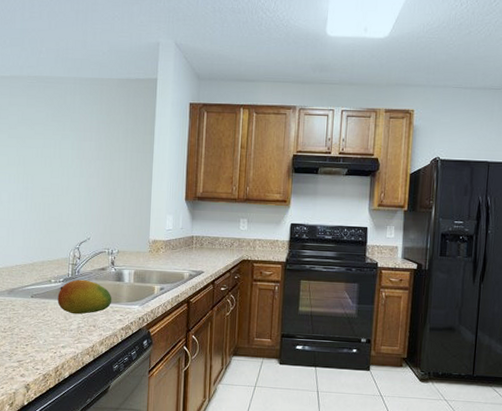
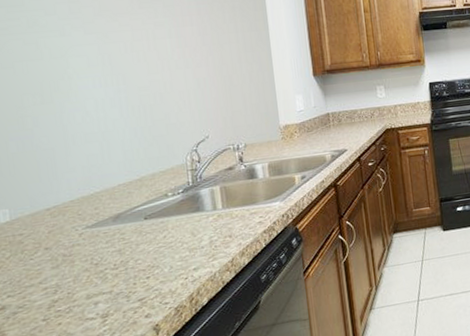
fruit: present [57,279,112,315] -> none [178,184,248,228]

